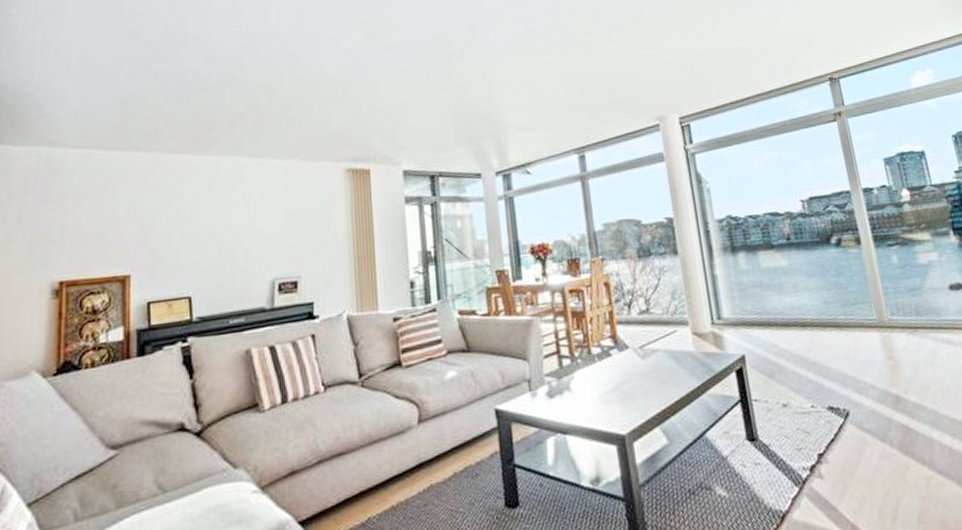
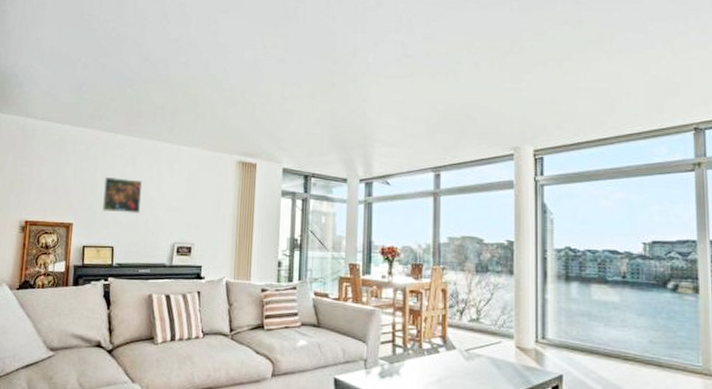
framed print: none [171,208,224,253] -> present [102,176,143,214]

